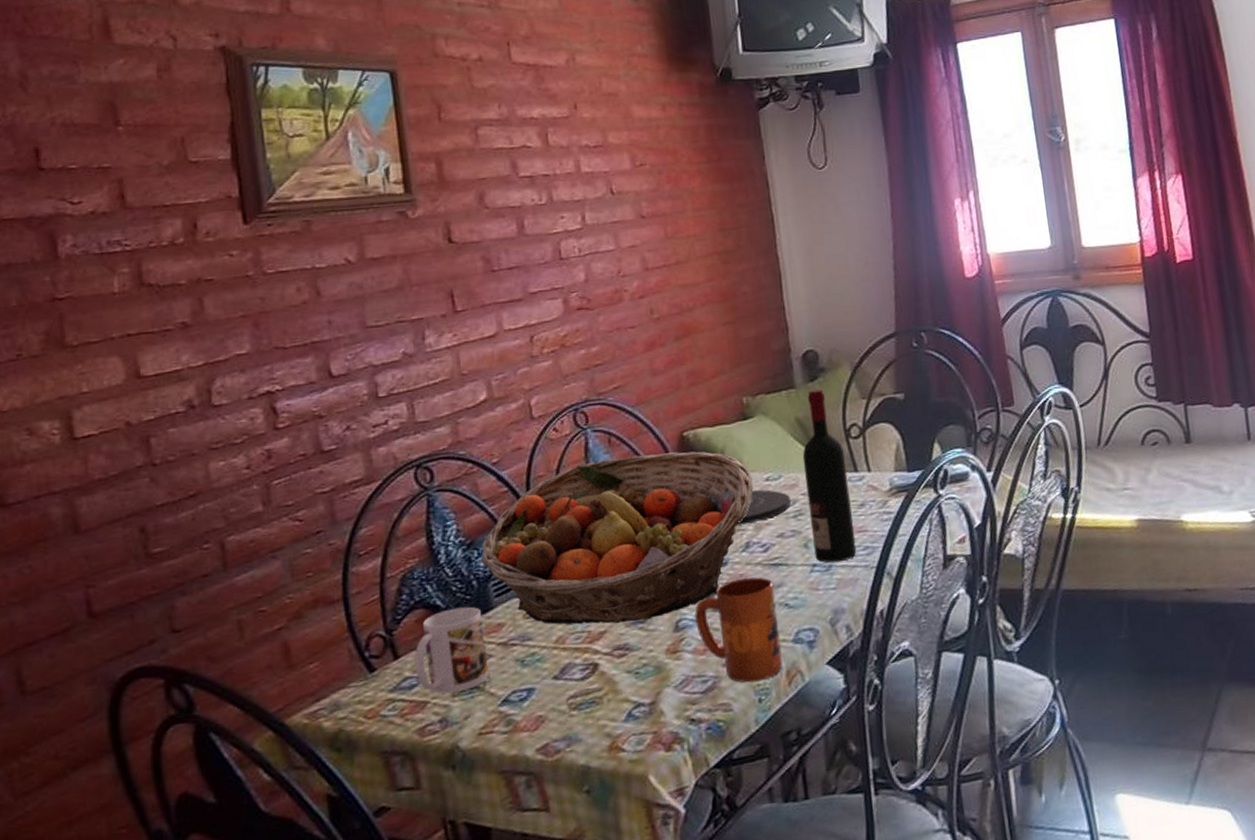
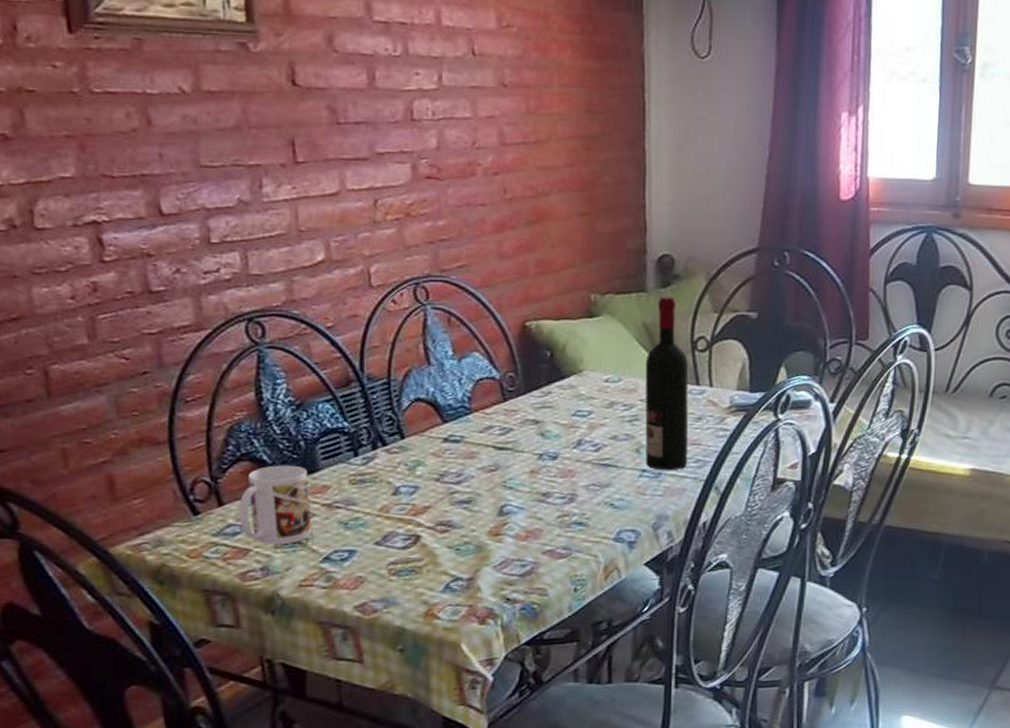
fruit basket: present [480,451,753,625] -> none [309,339,592,501]
mug: present [695,577,783,683] -> none [520,474,602,572]
plate: present [737,489,791,525] -> none [571,389,628,422]

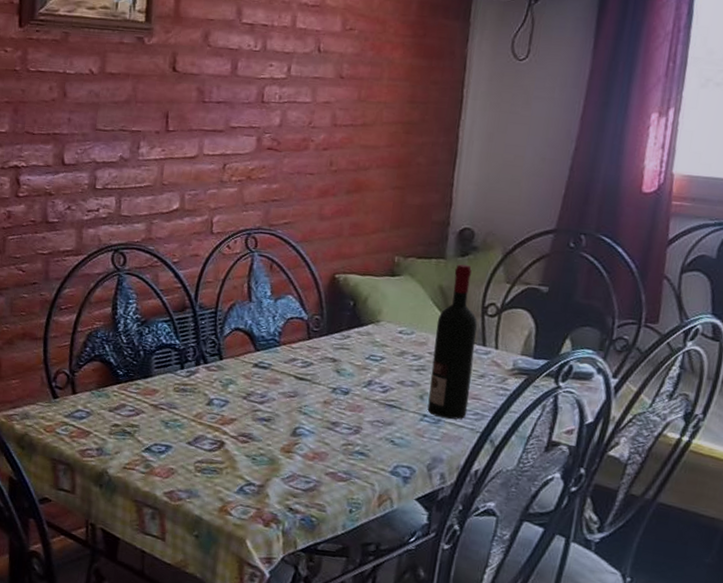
mug: present [239,465,312,545] -> none [86,367,143,433]

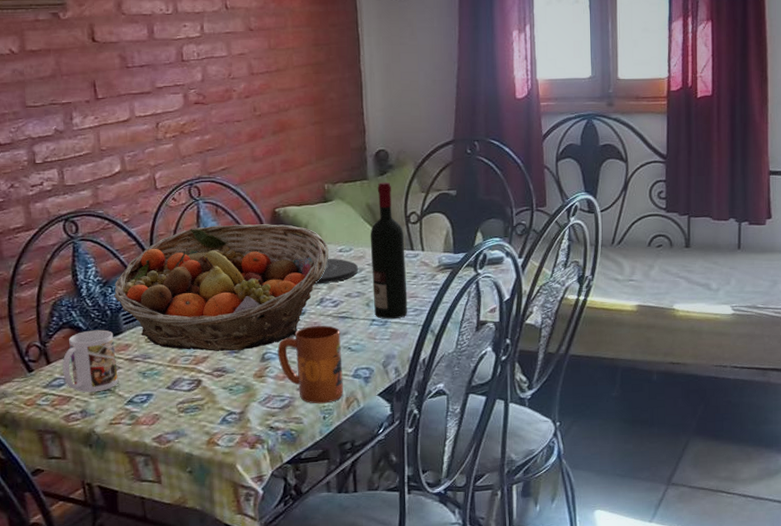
mug: none [86,367,143,433] -> present [62,330,118,393]
fruit basket: none [149,280,388,420] -> present [113,224,329,352]
mug: none [310,408,385,496] -> present [277,325,344,404]
plate: none [365,337,417,366] -> present [314,258,358,285]

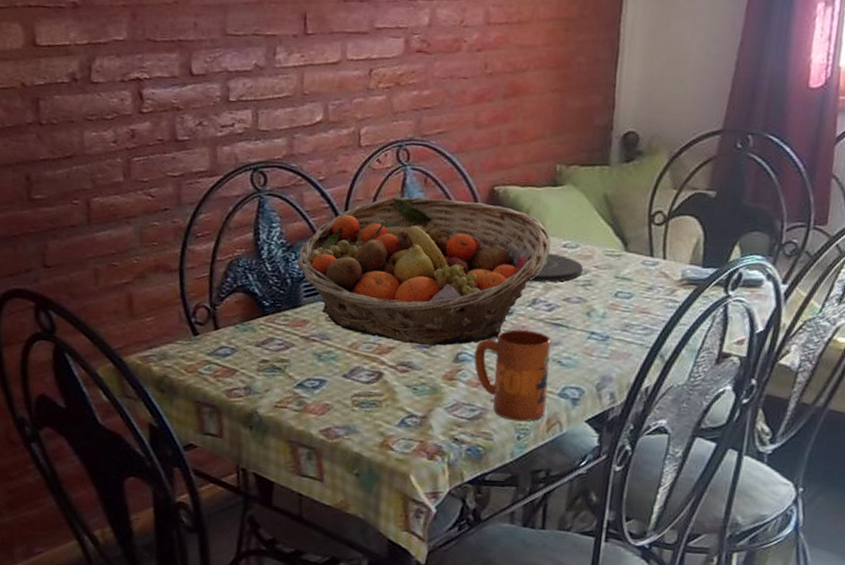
mug: present [62,330,118,393] -> none [230,298,291,369]
wine bottle: present [370,182,408,320] -> none [595,171,644,336]

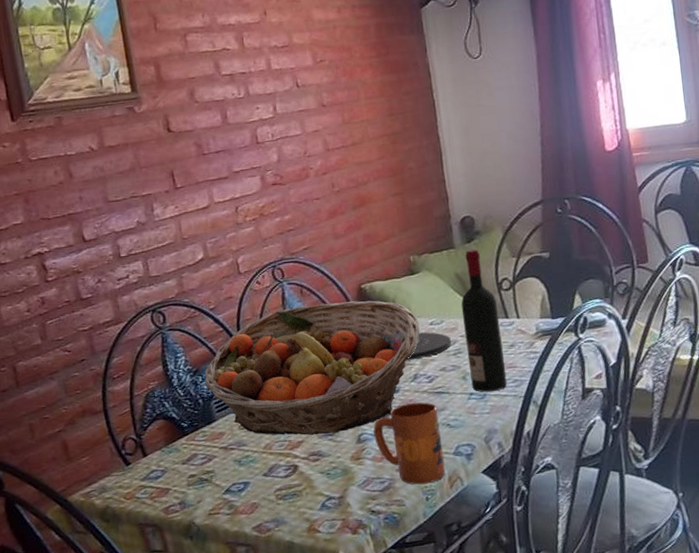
wine bottle: none [595,171,644,336] -> present [461,249,508,393]

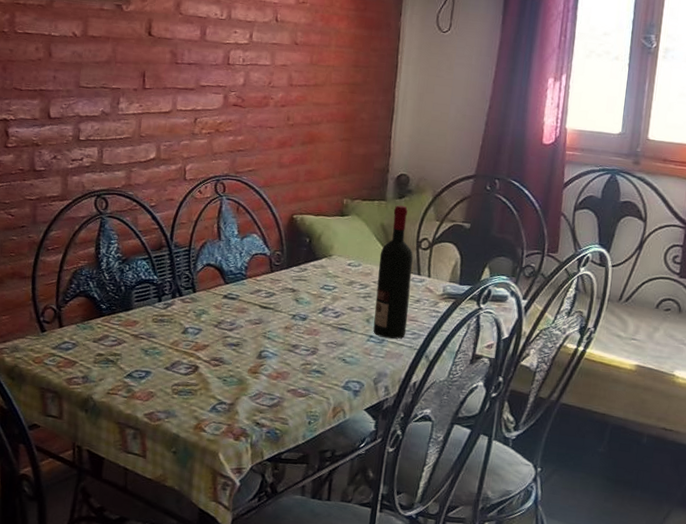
fruit basket: present [204,300,420,435] -> none [130,221,339,345]
mug: present [373,402,446,485] -> none [274,332,338,409]
plate: present [407,332,451,361] -> none [320,269,364,294]

